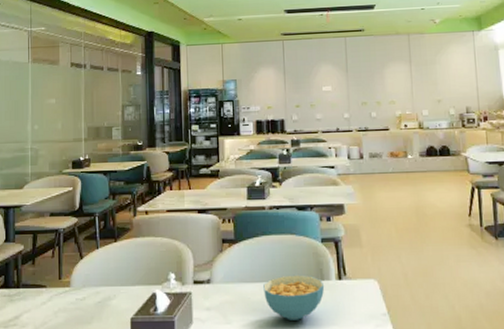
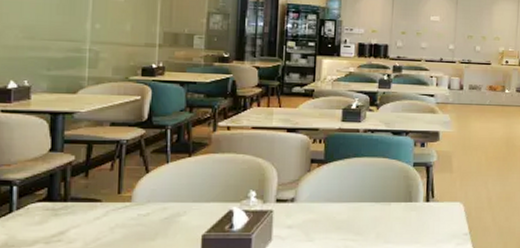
cereal bowl: present [263,274,325,320] -> none [350,196,412,239]

